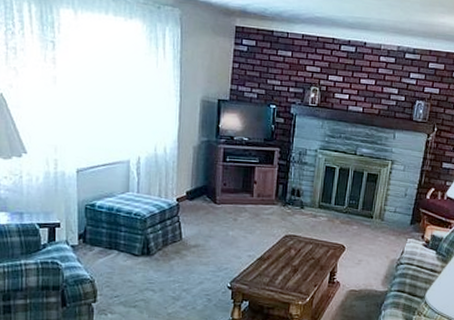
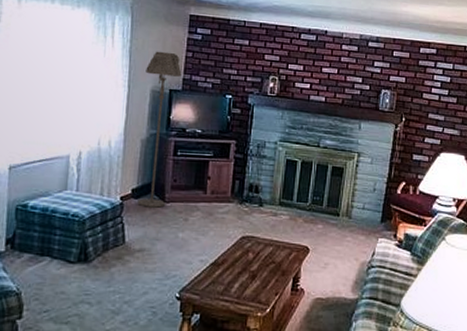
floor lamp: none [192,62,229,209] -> present [137,51,182,208]

